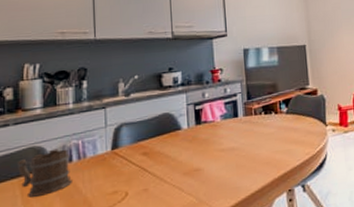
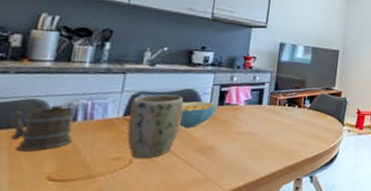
plant pot: none [116,121,164,191] -> present [127,94,184,159]
cereal bowl: none [162,123,195,153] -> present [179,101,218,128]

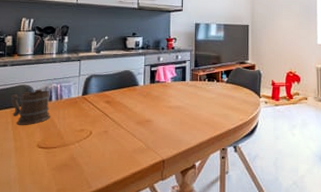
plant pot: present [127,94,184,159] -> none [86,76,124,131]
cereal bowl: present [179,101,218,128] -> none [122,81,150,104]

